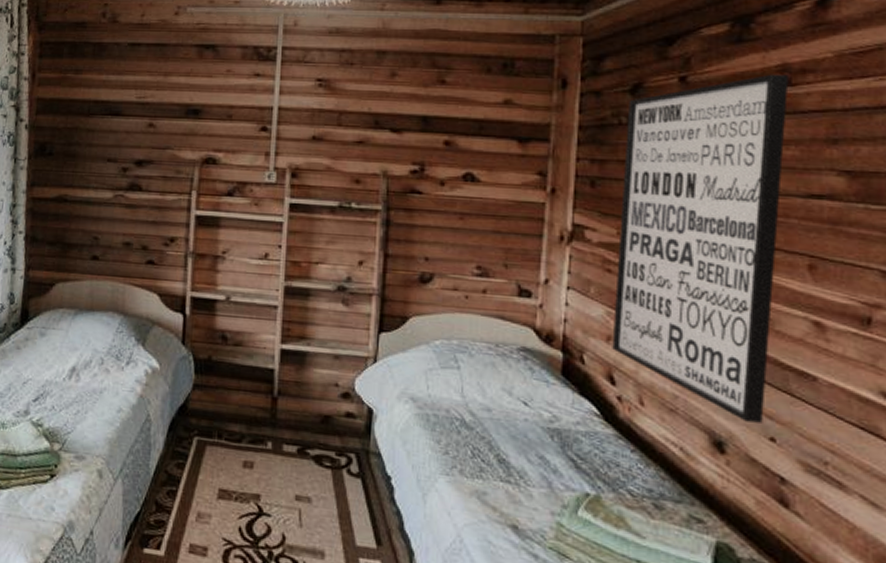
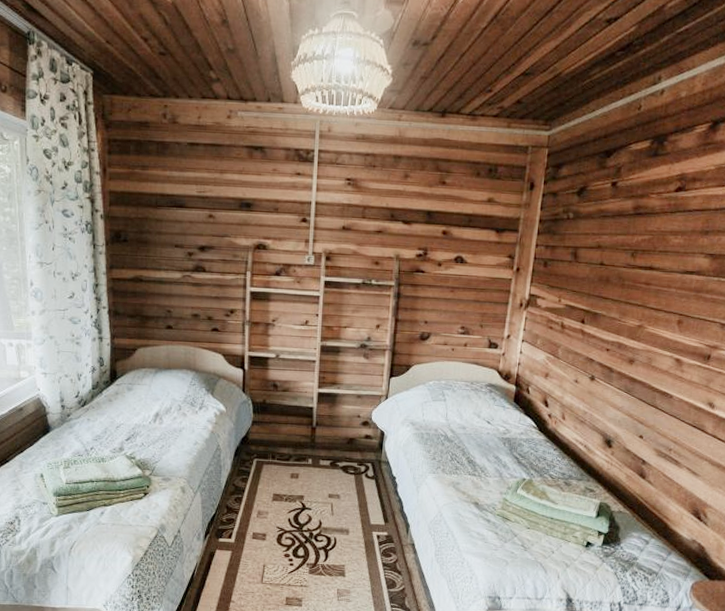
wall art: present [612,74,789,423] -> none [548,181,684,427]

